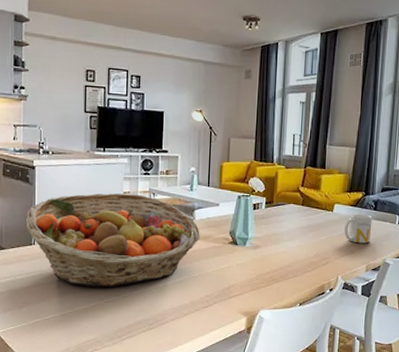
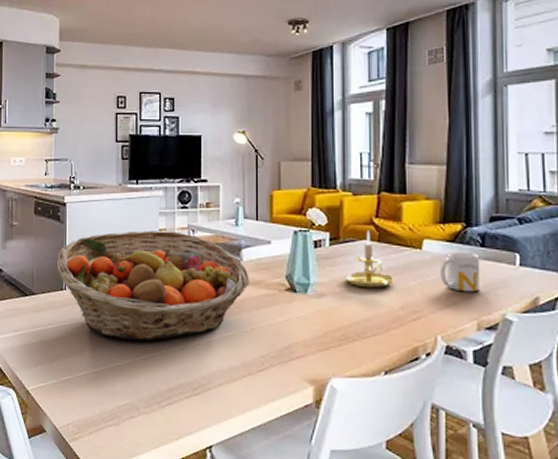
candle holder: none [275,196,311,241] -> present [345,230,394,289]

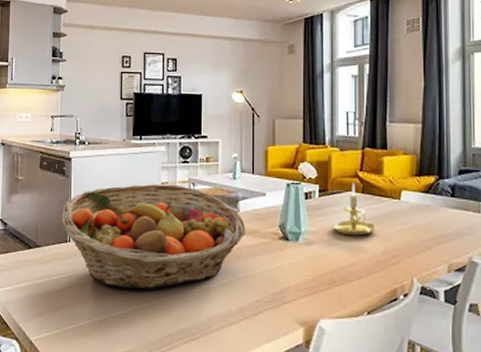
mug: present [440,251,481,292] -> none [416,201,451,238]

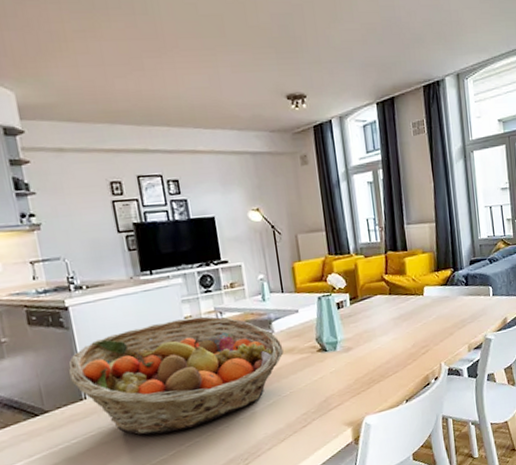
candle holder: present [332,182,376,236] -> none [366,286,405,336]

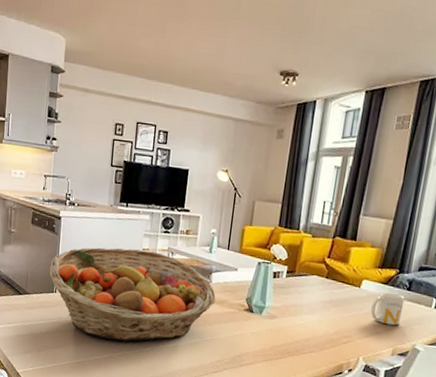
mug: none [438,291,467,324] -> present [370,292,405,326]

